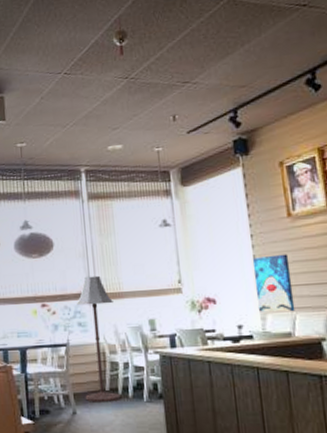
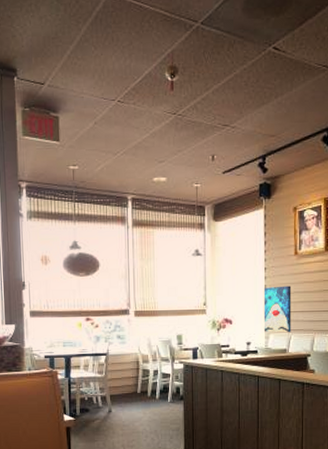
floor lamp: present [75,275,121,402] -> none [116,295,149,403]

